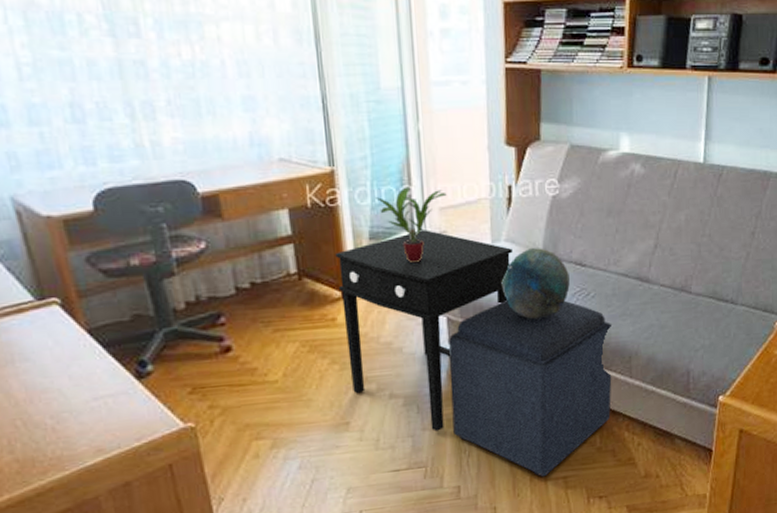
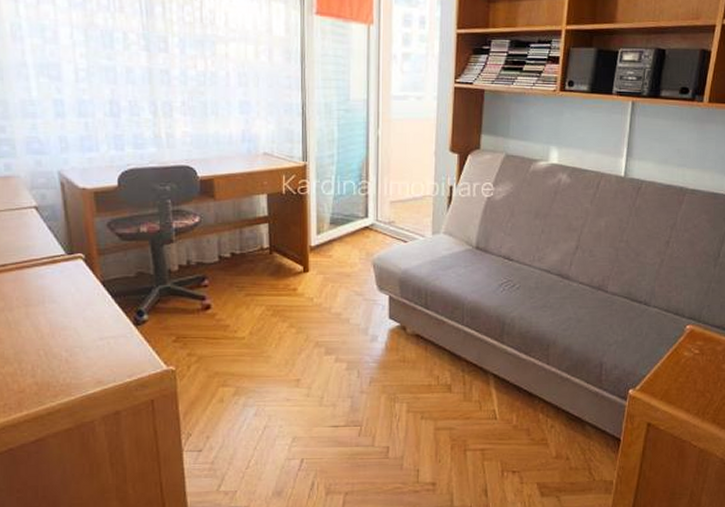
side table: present [335,230,513,432] -> none [301,219,450,395]
potted plant: present [375,187,447,262] -> none [338,182,397,246]
ottoman: present [449,299,612,477] -> none [387,284,534,447]
decorative bowl: present [501,248,570,320] -> none [438,241,498,304]

